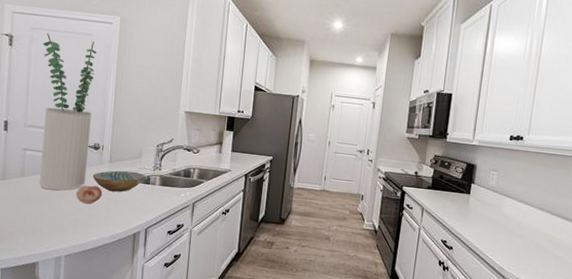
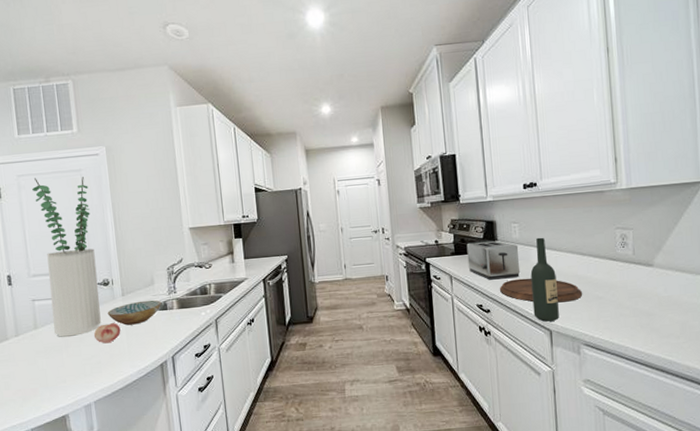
toaster: none [441,180,493,223] -> present [466,240,521,280]
cutting board: none [466,223,543,255] -> present [500,278,583,303]
wine bottle: none [493,189,523,270] -> present [530,237,559,322]

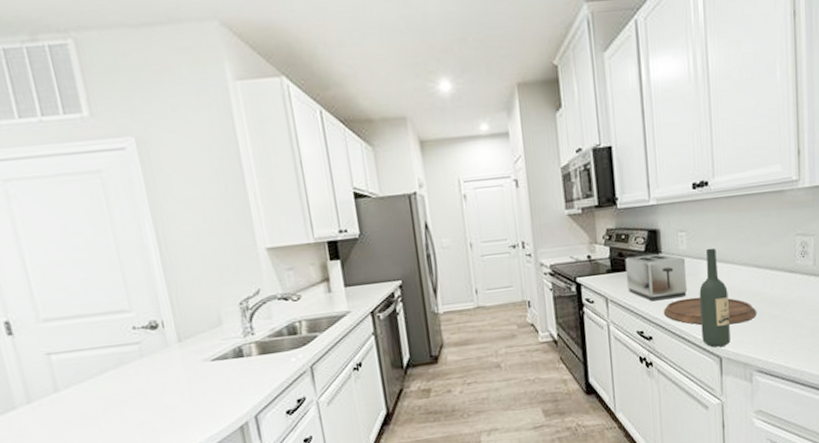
vase: present [32,177,101,337] -> none [28,181,152,401]
fruit: present [93,323,121,344] -> none [142,378,181,406]
bowl: present [107,300,161,325] -> none [159,345,235,380]

